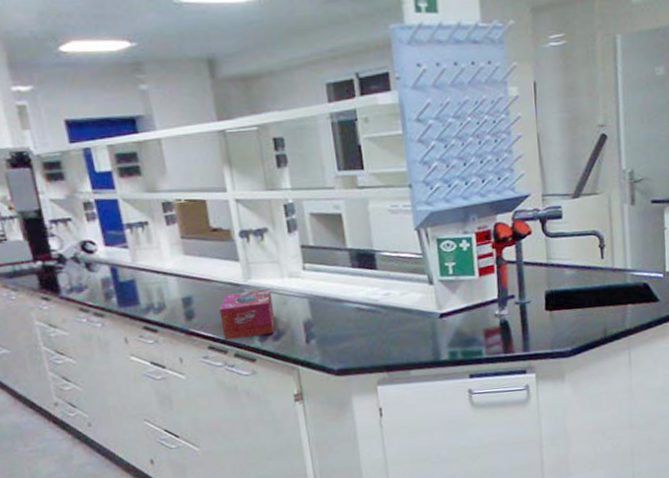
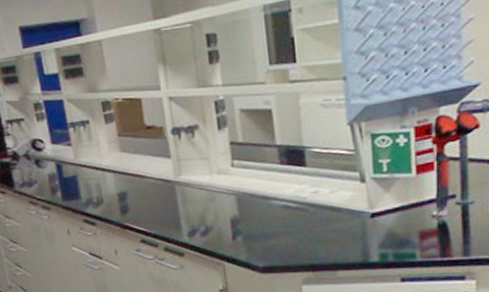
tissue box: present [219,289,275,340] -> none [151,185,203,234]

